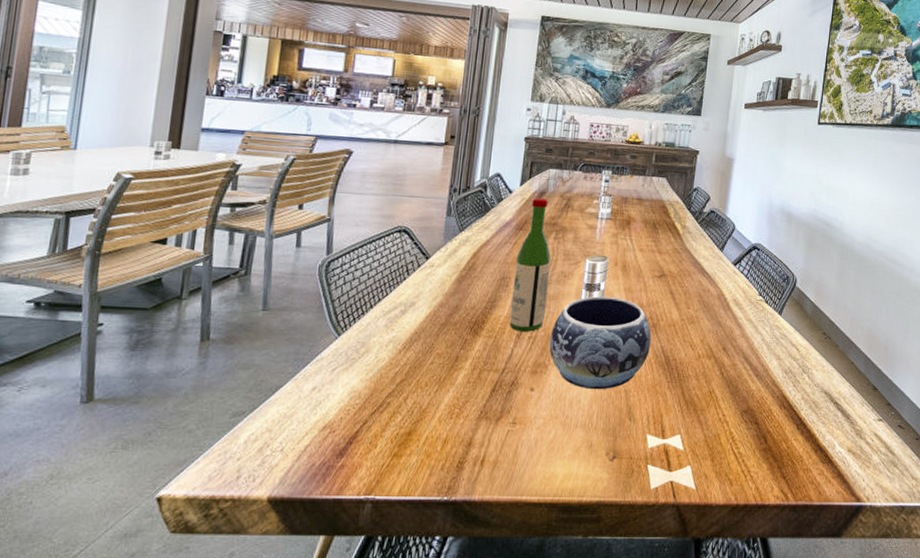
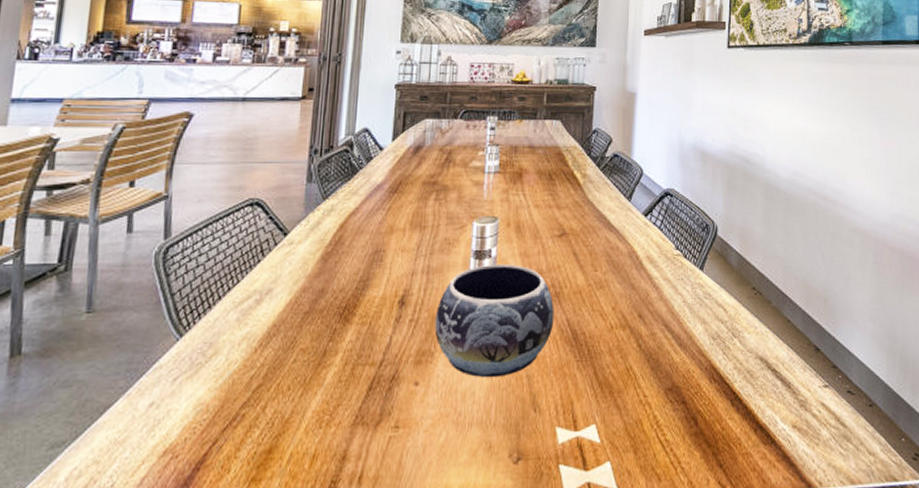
wine bottle: present [509,198,551,332] -> none [386,154,432,314]

